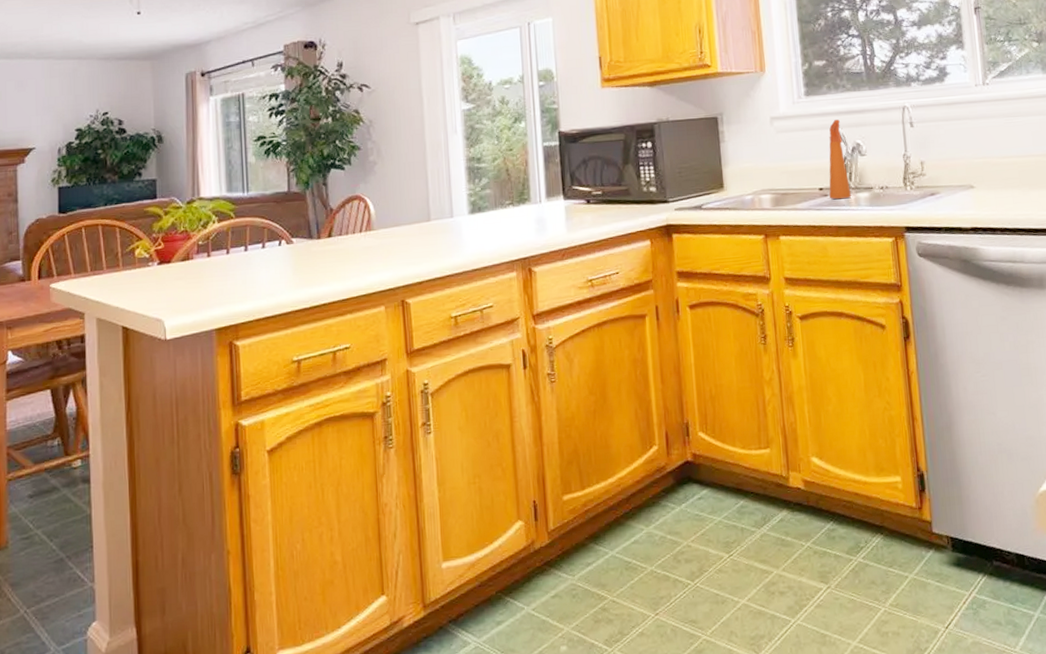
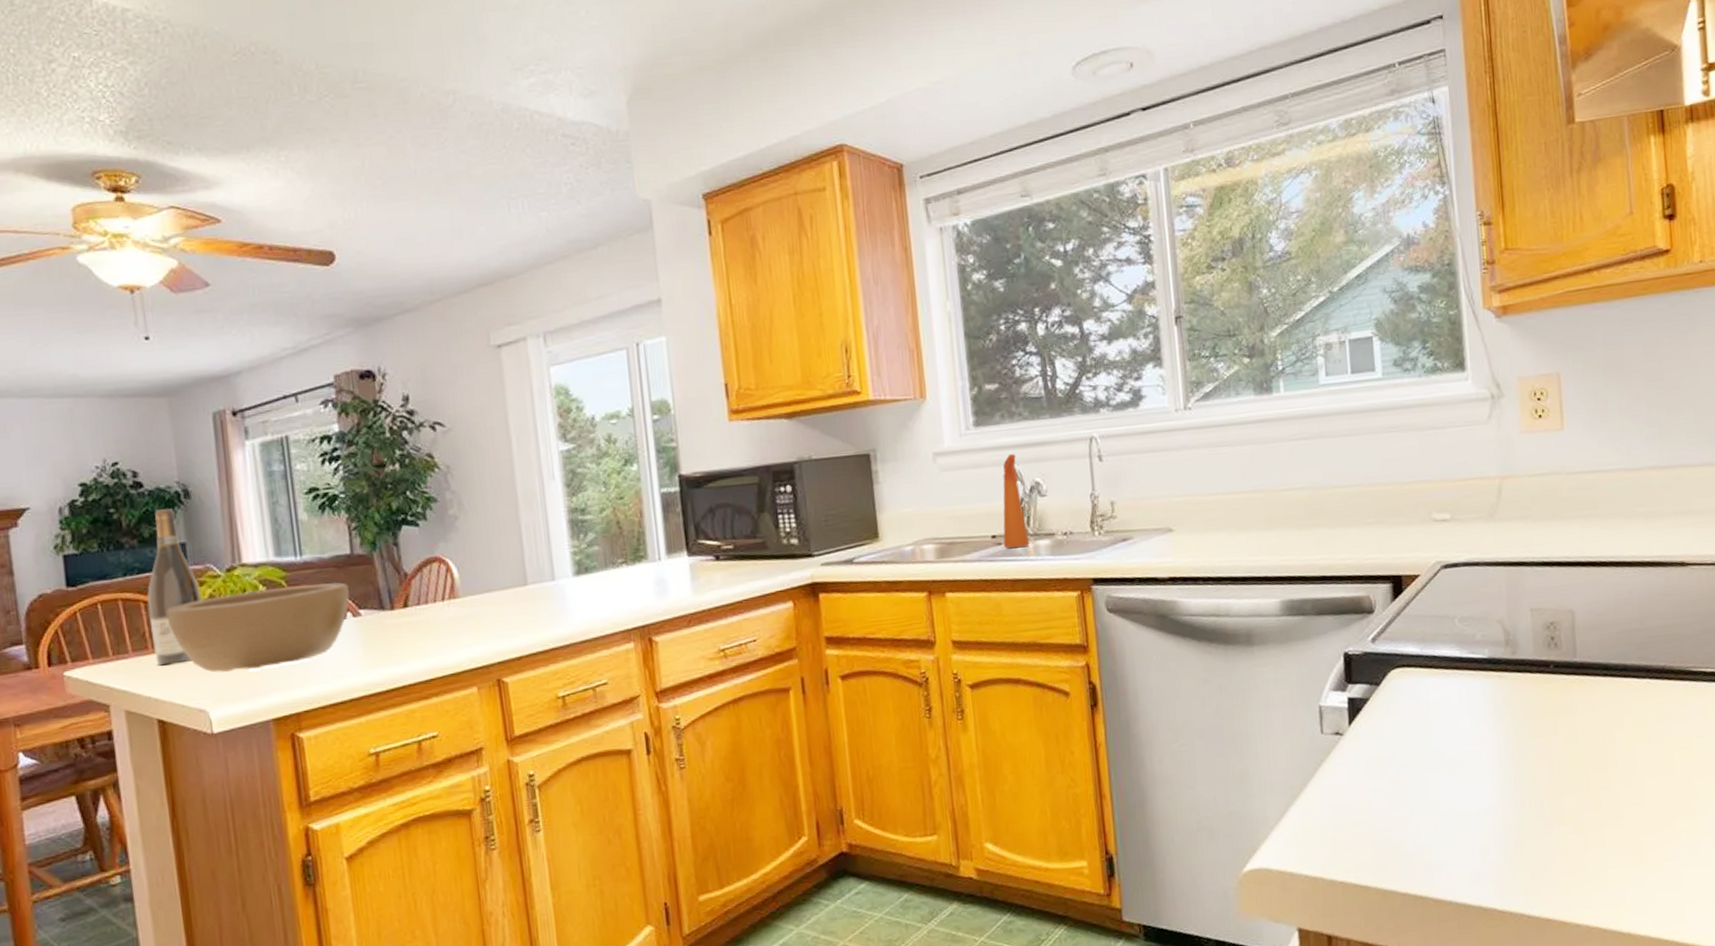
wine bottle: none [122,151,166,281] -> present [147,508,202,666]
bowl: none [136,215,285,288] -> present [166,582,350,673]

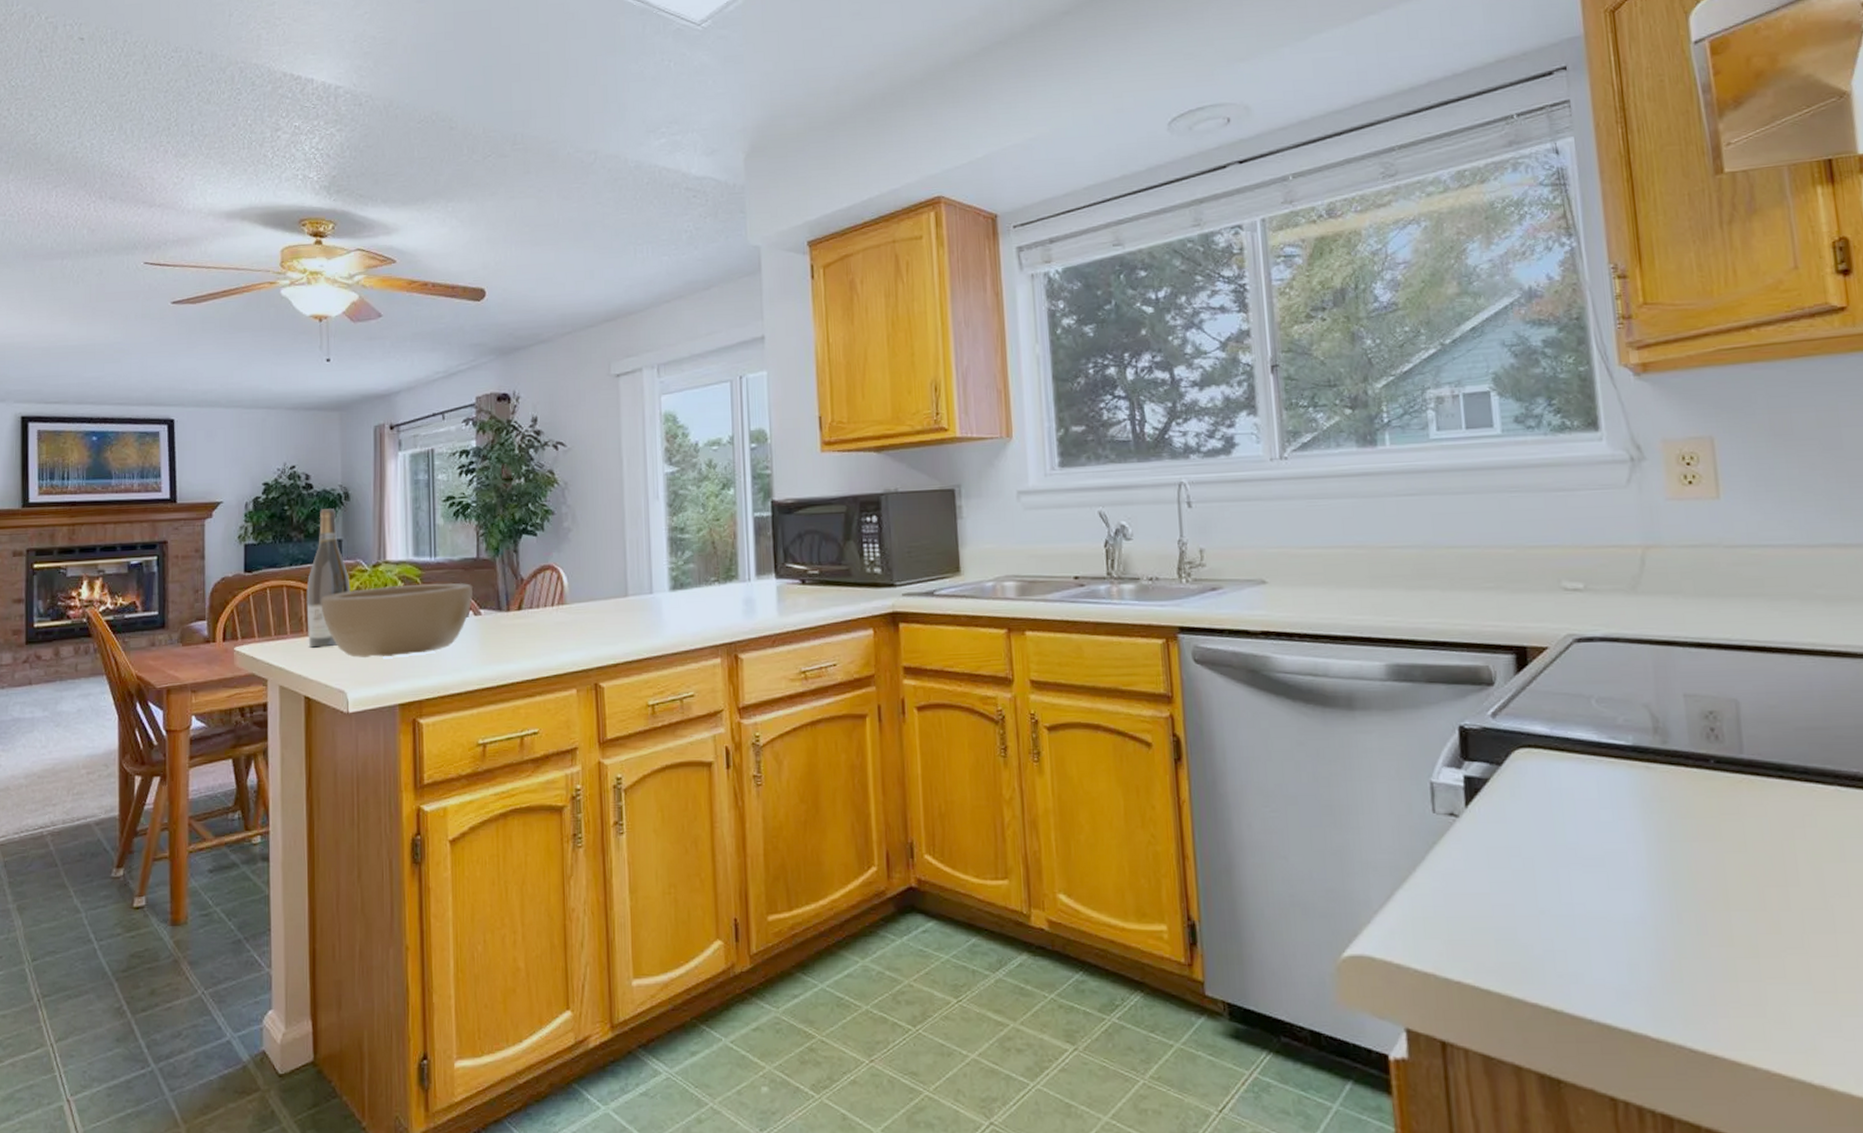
spray bottle: present [1003,454,1030,549] -> none [1086,496,1114,591]

